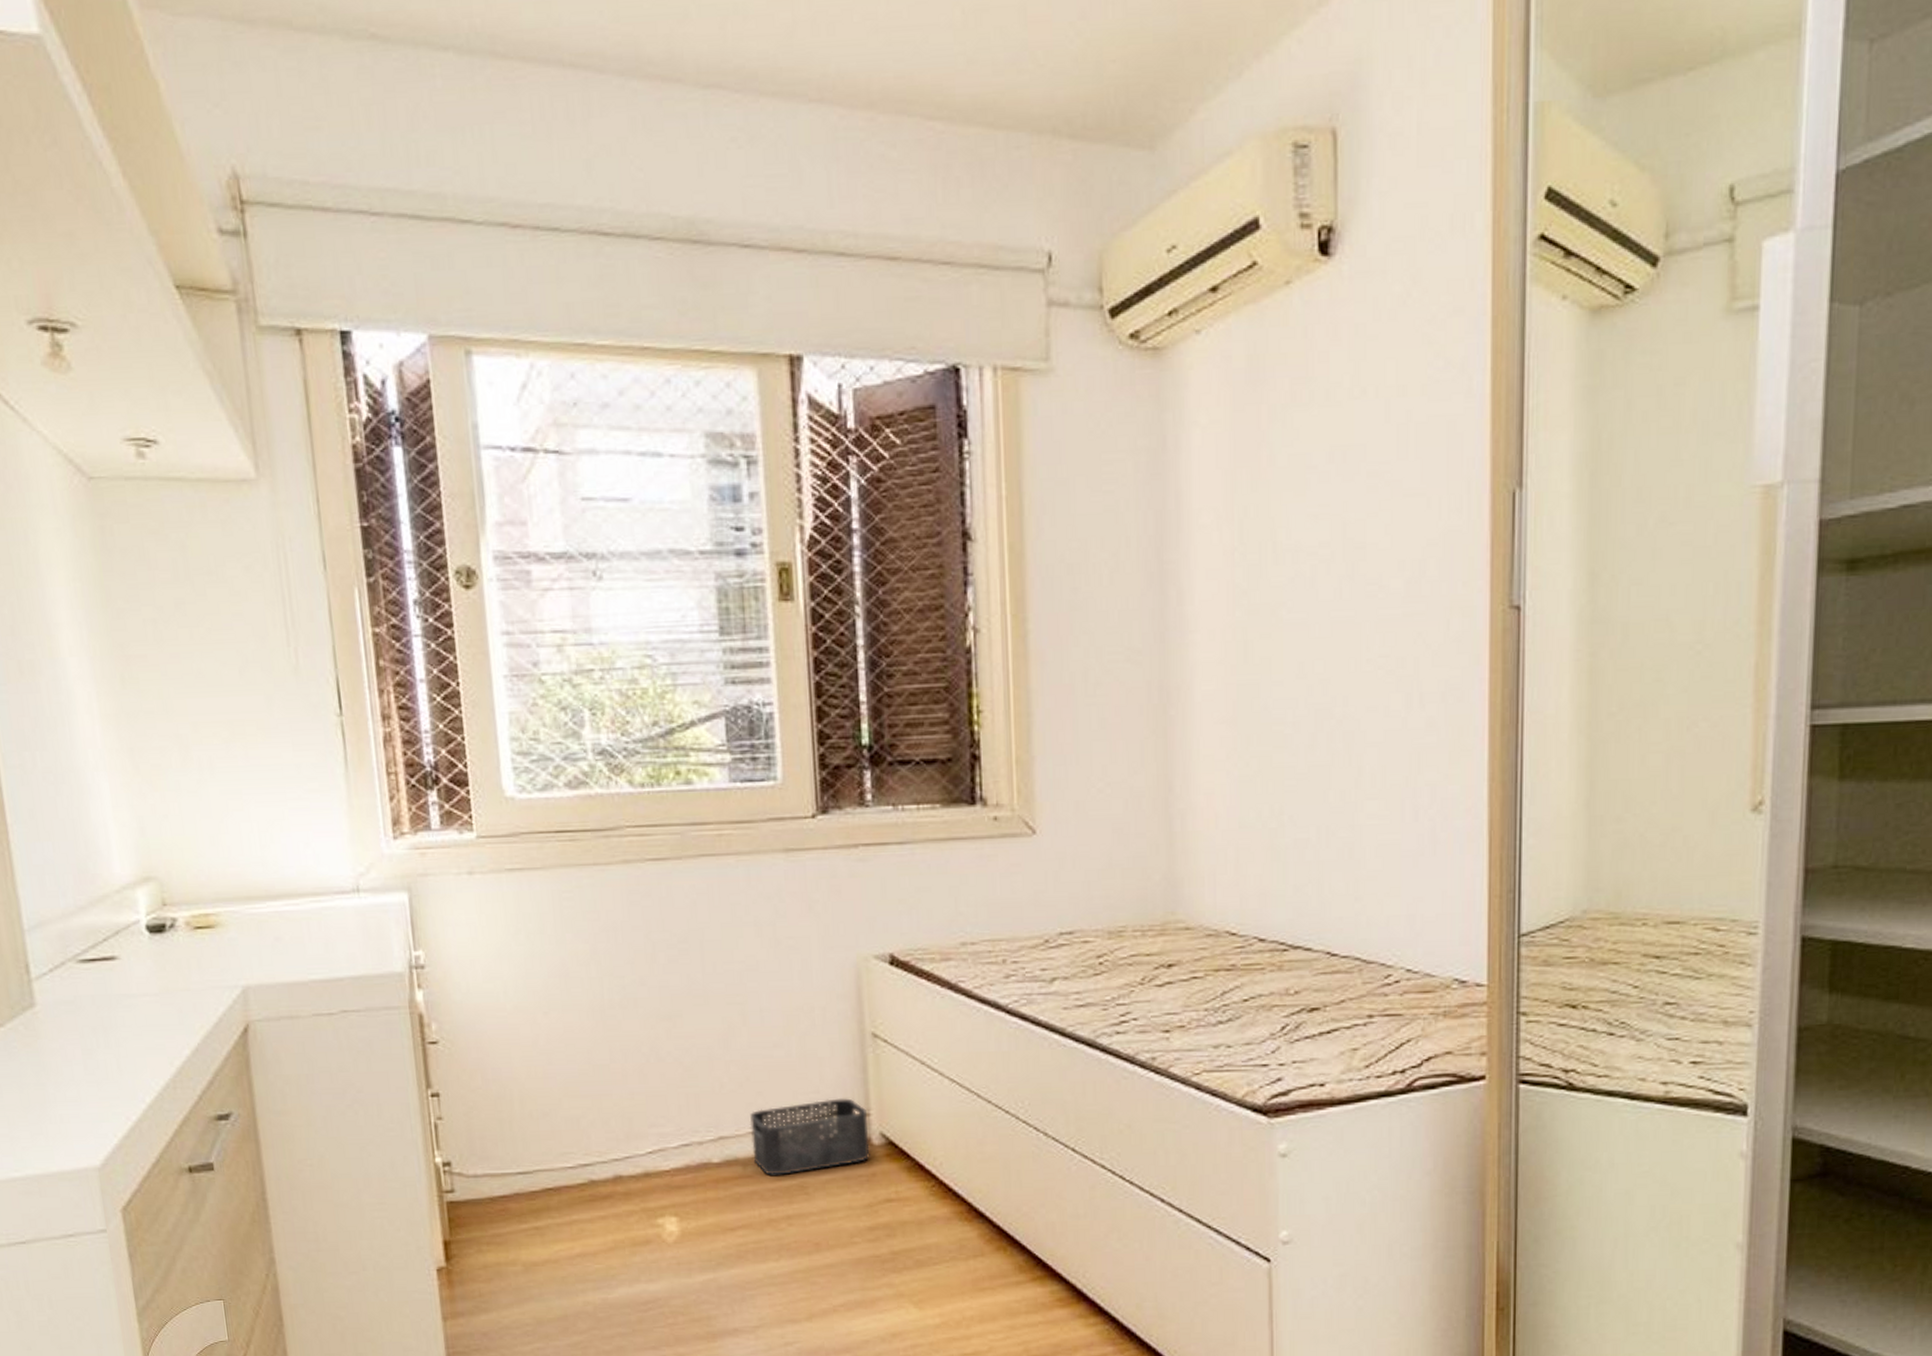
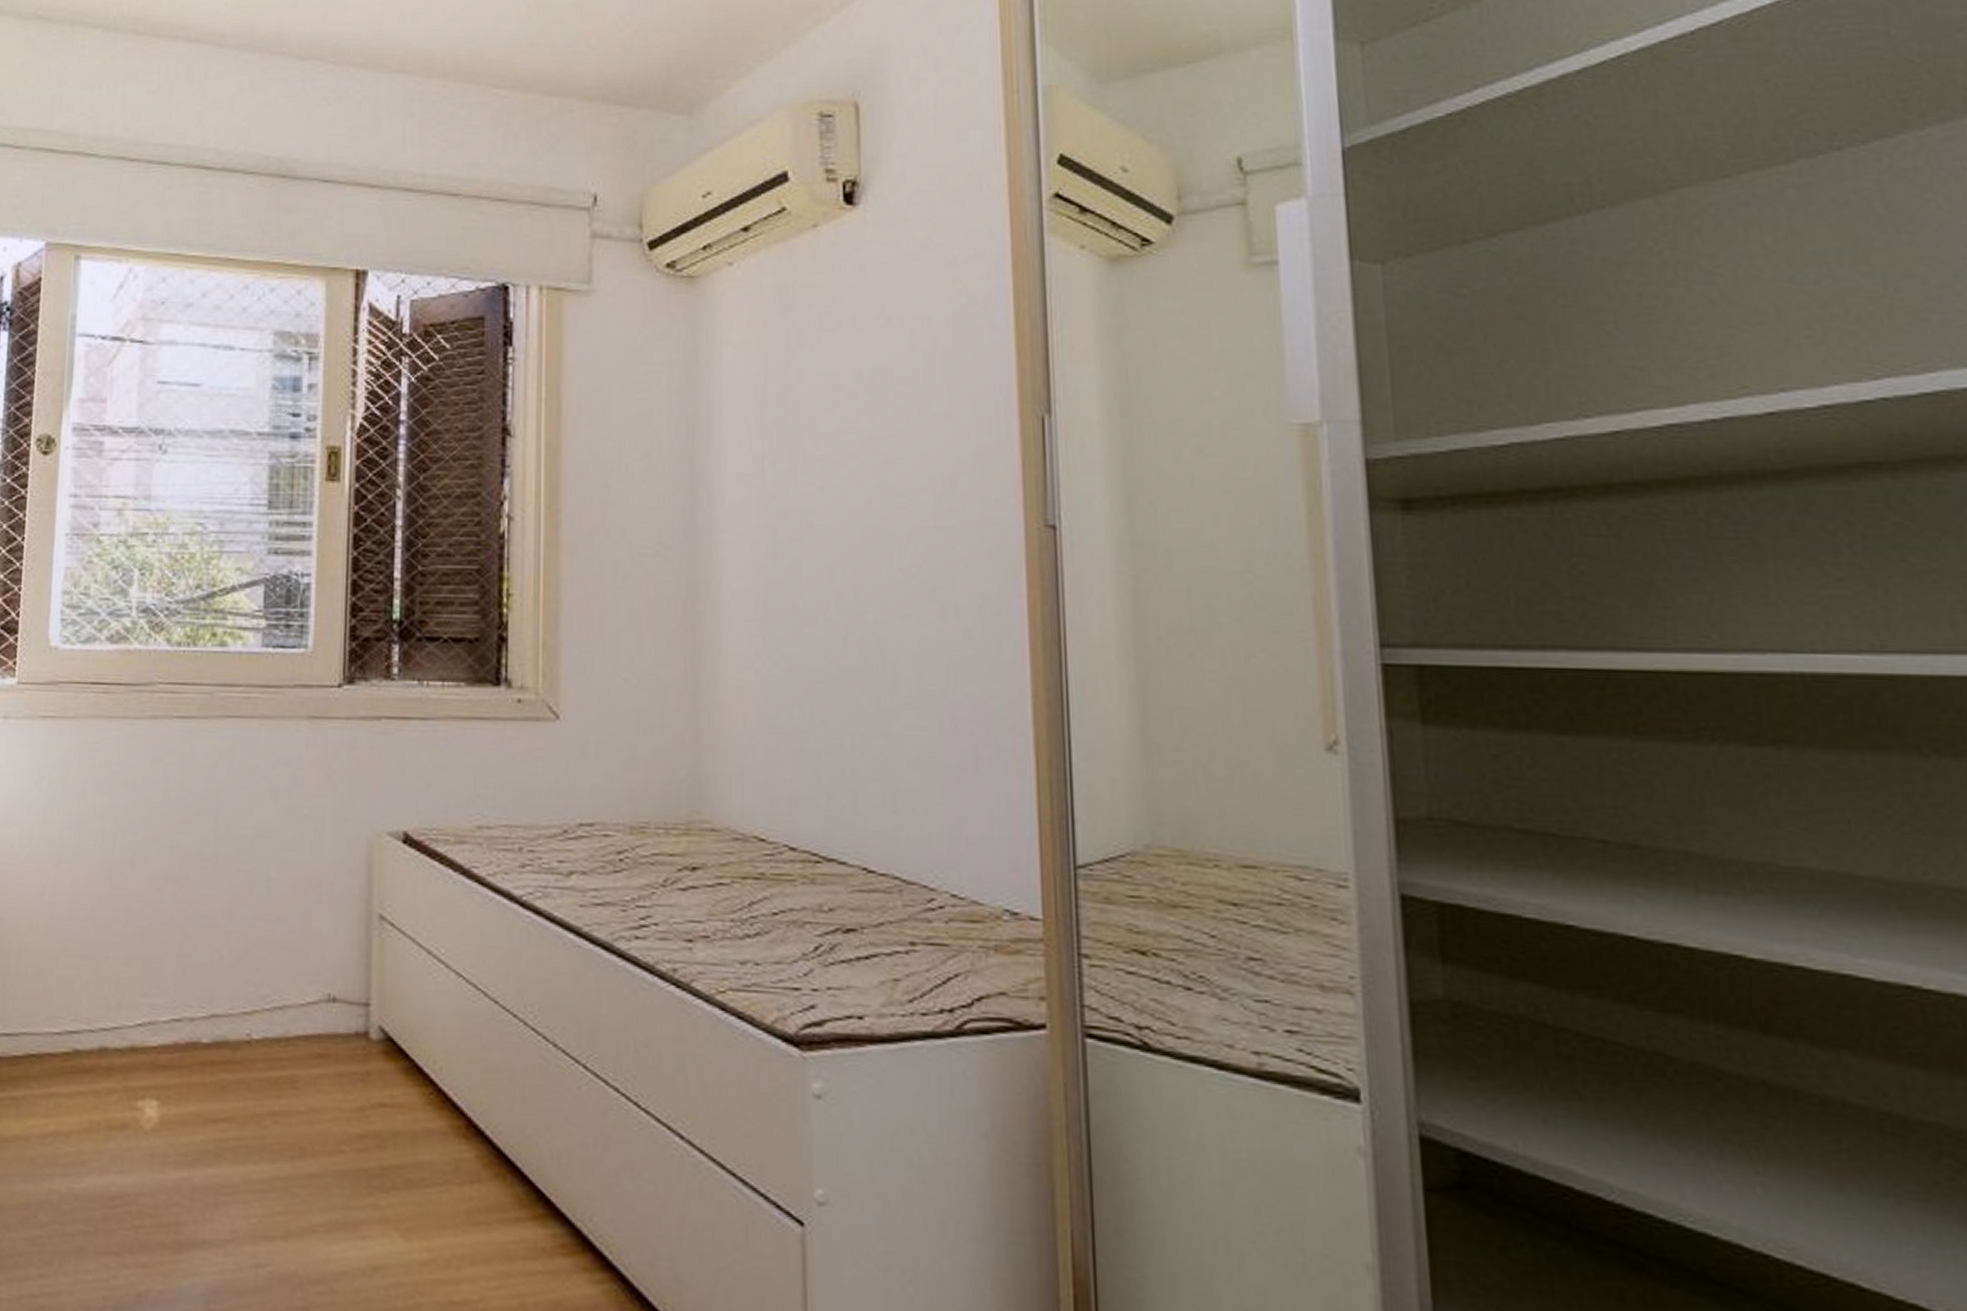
storage bin: present [750,1098,870,1175] -> none [244,983,367,1064]

